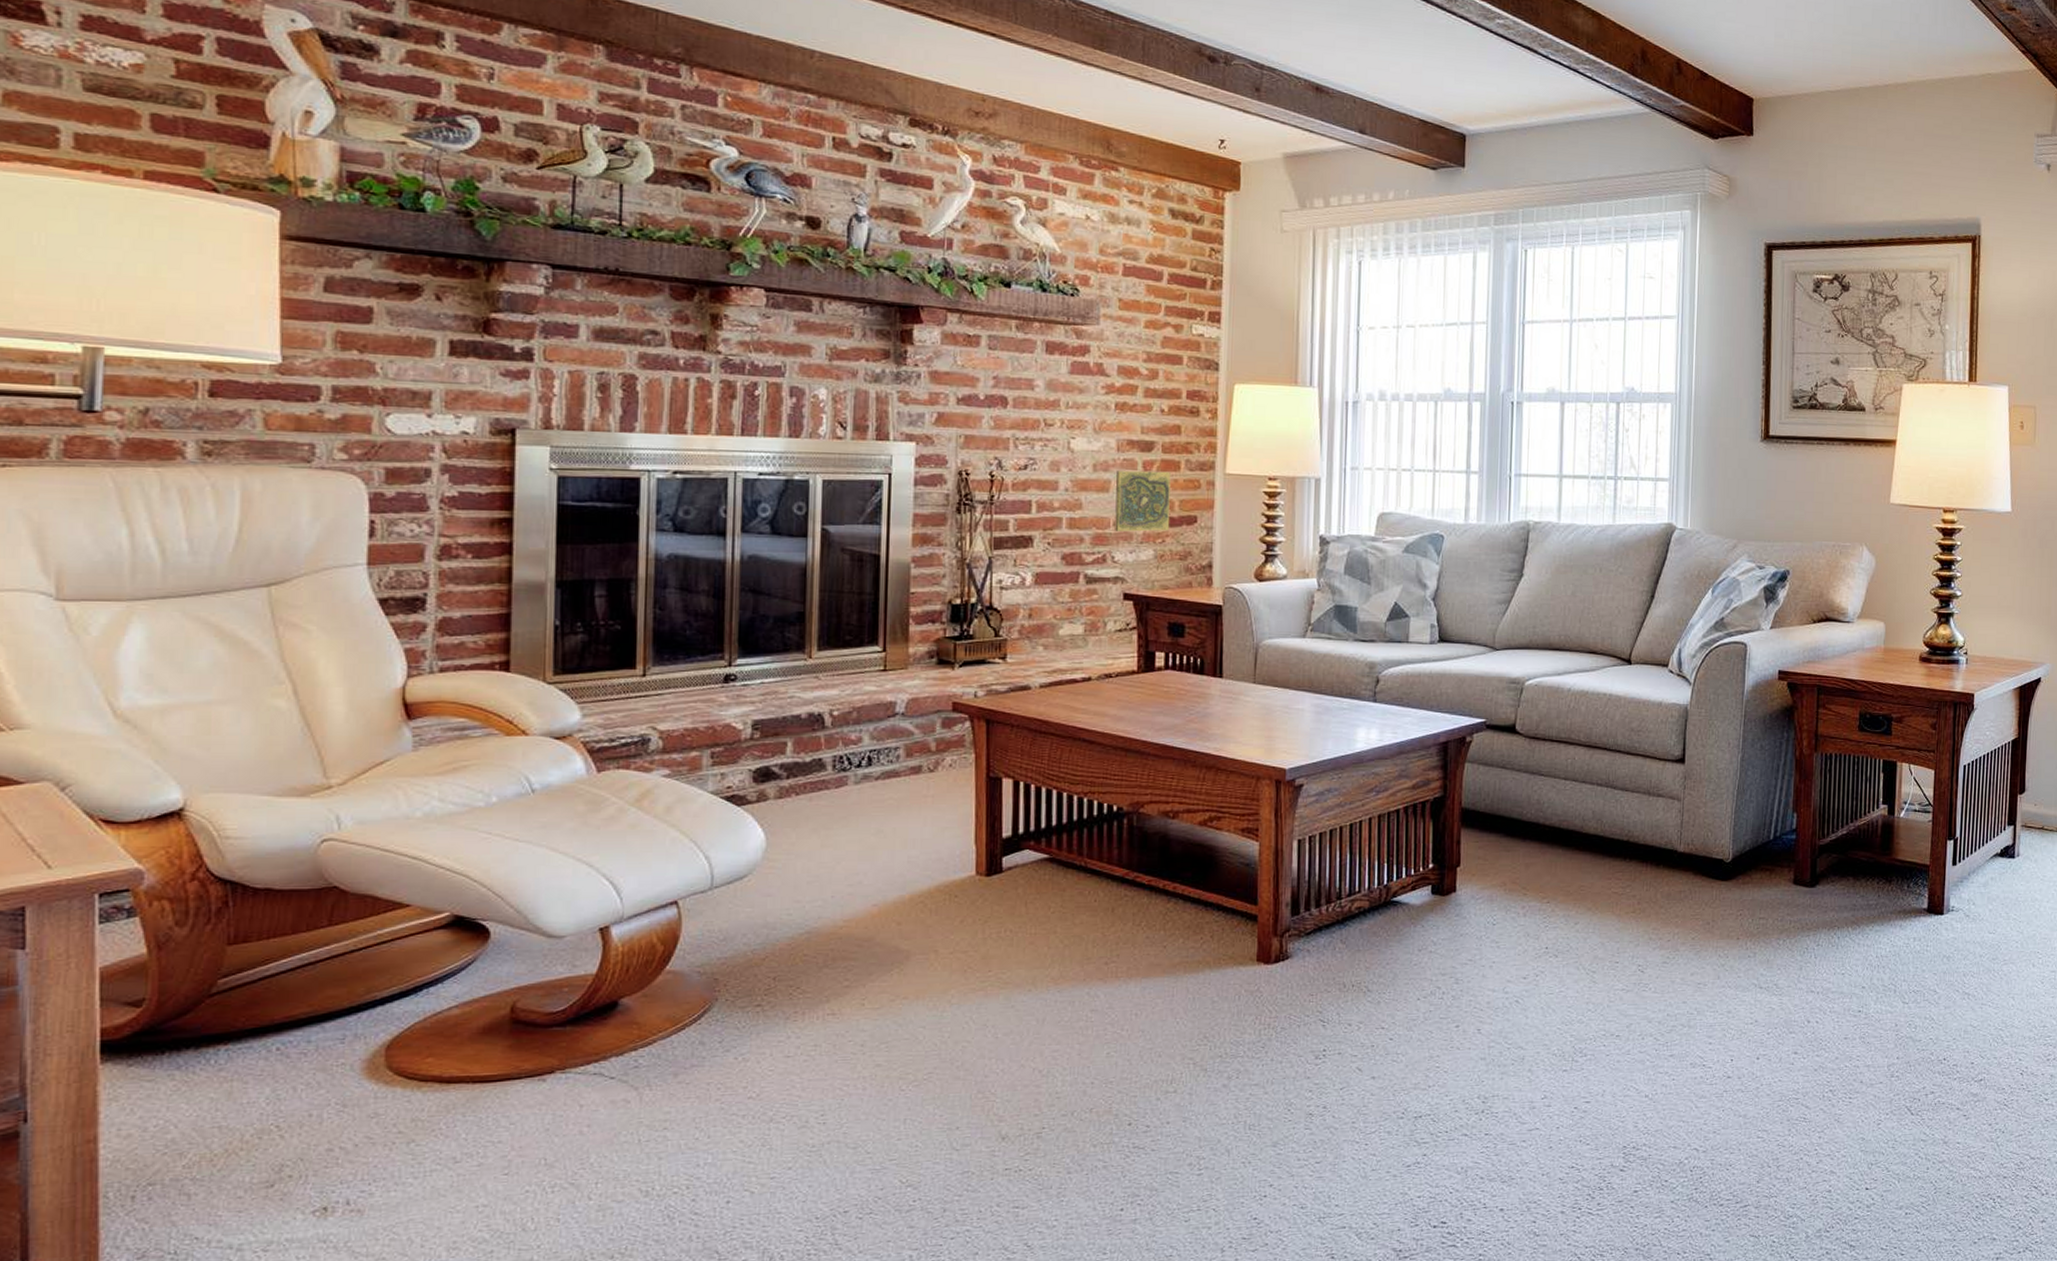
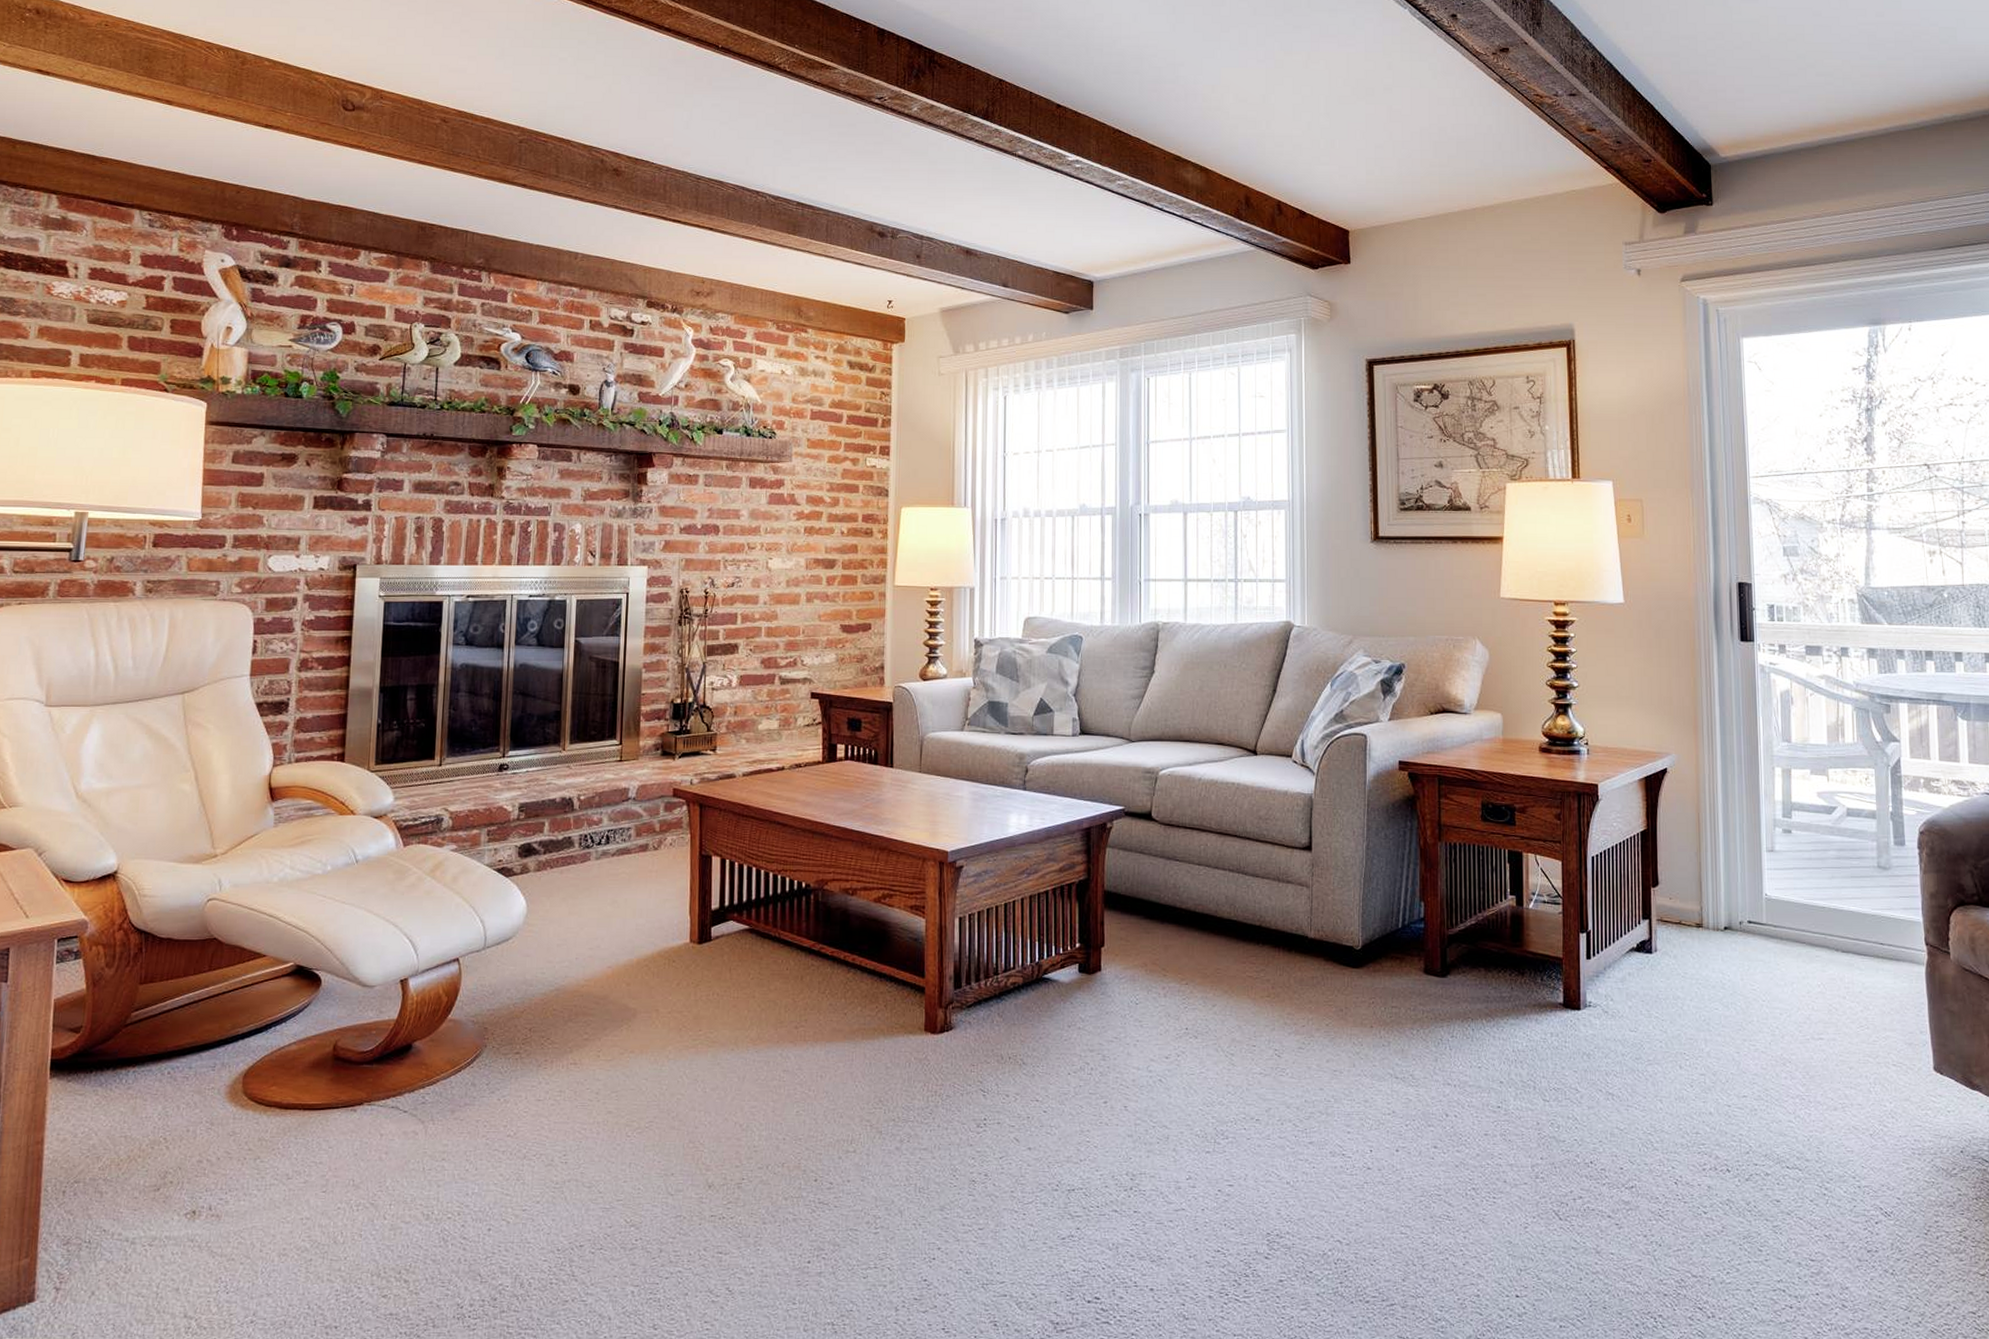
decorative tile: present [1115,471,1171,532] -> none [804,585,849,638]

